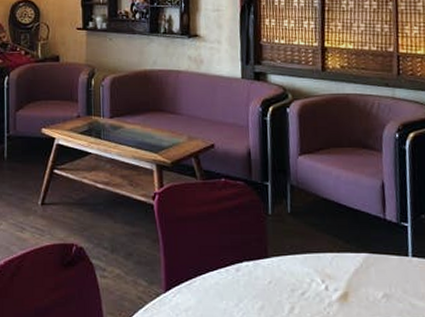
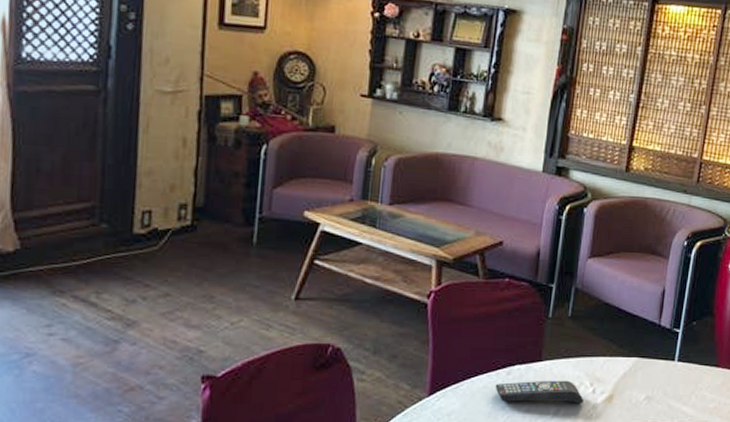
remote control: none [226,276,317,301] -> present [495,380,584,403]

